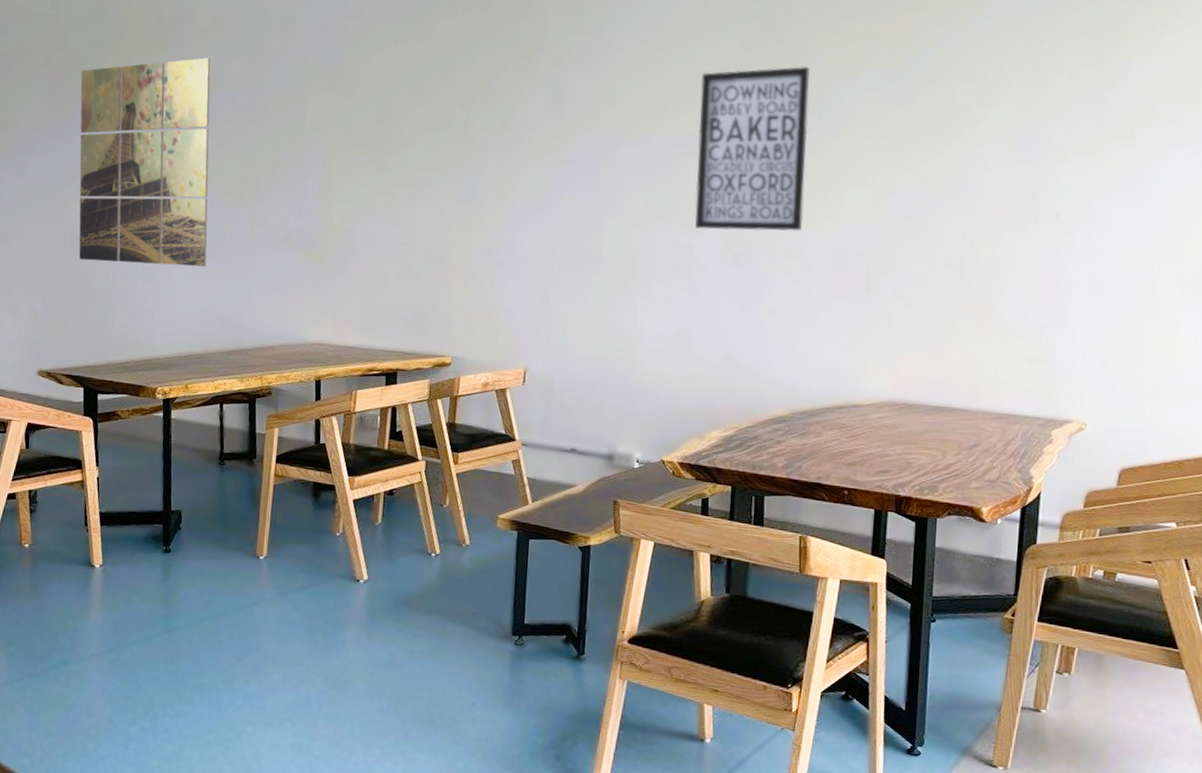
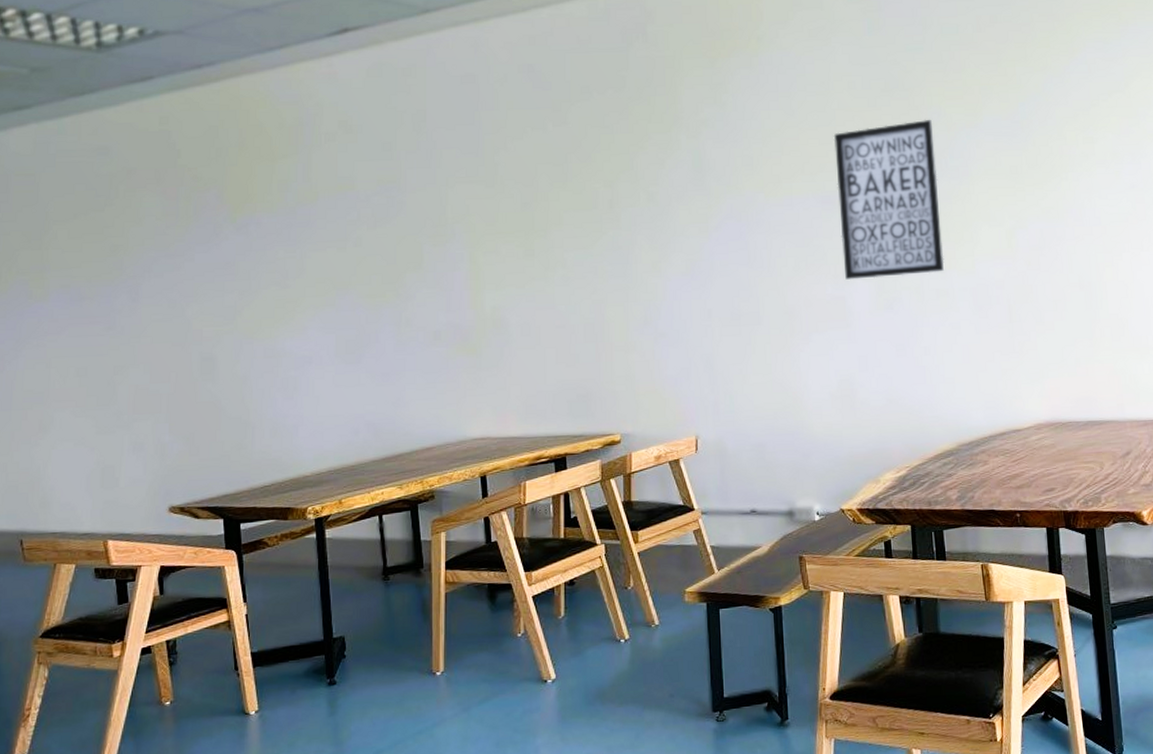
wall art: present [78,57,211,267] -> none [198,160,353,382]

